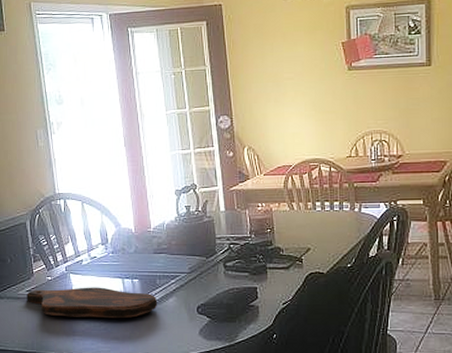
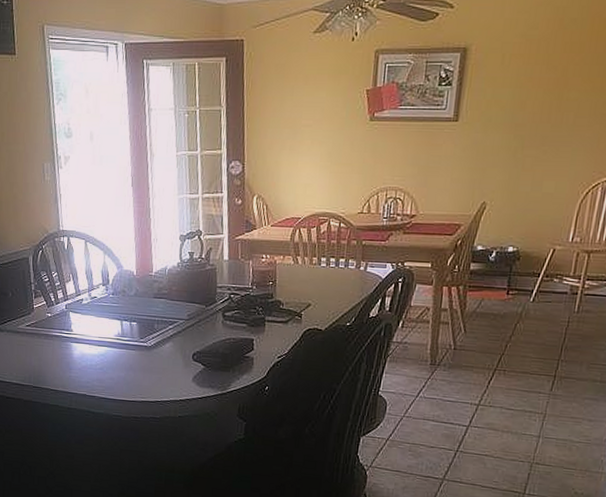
cutting board: present [27,287,158,319] -> none [26,325,154,360]

